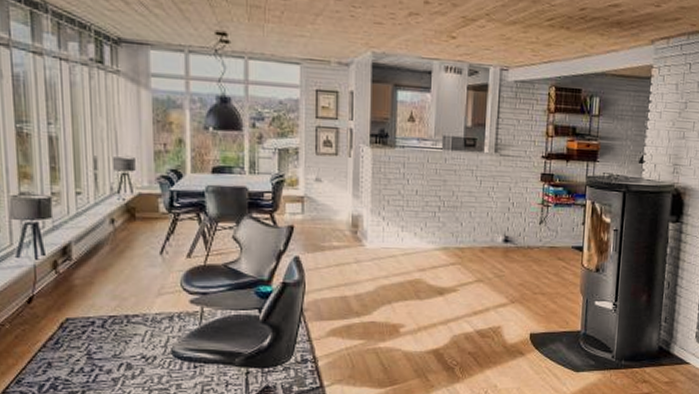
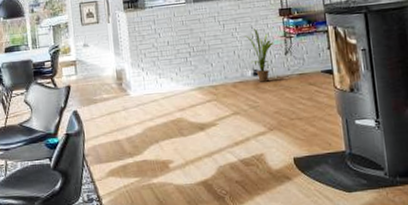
house plant: none [501,190,533,251] -> present [244,26,274,82]

